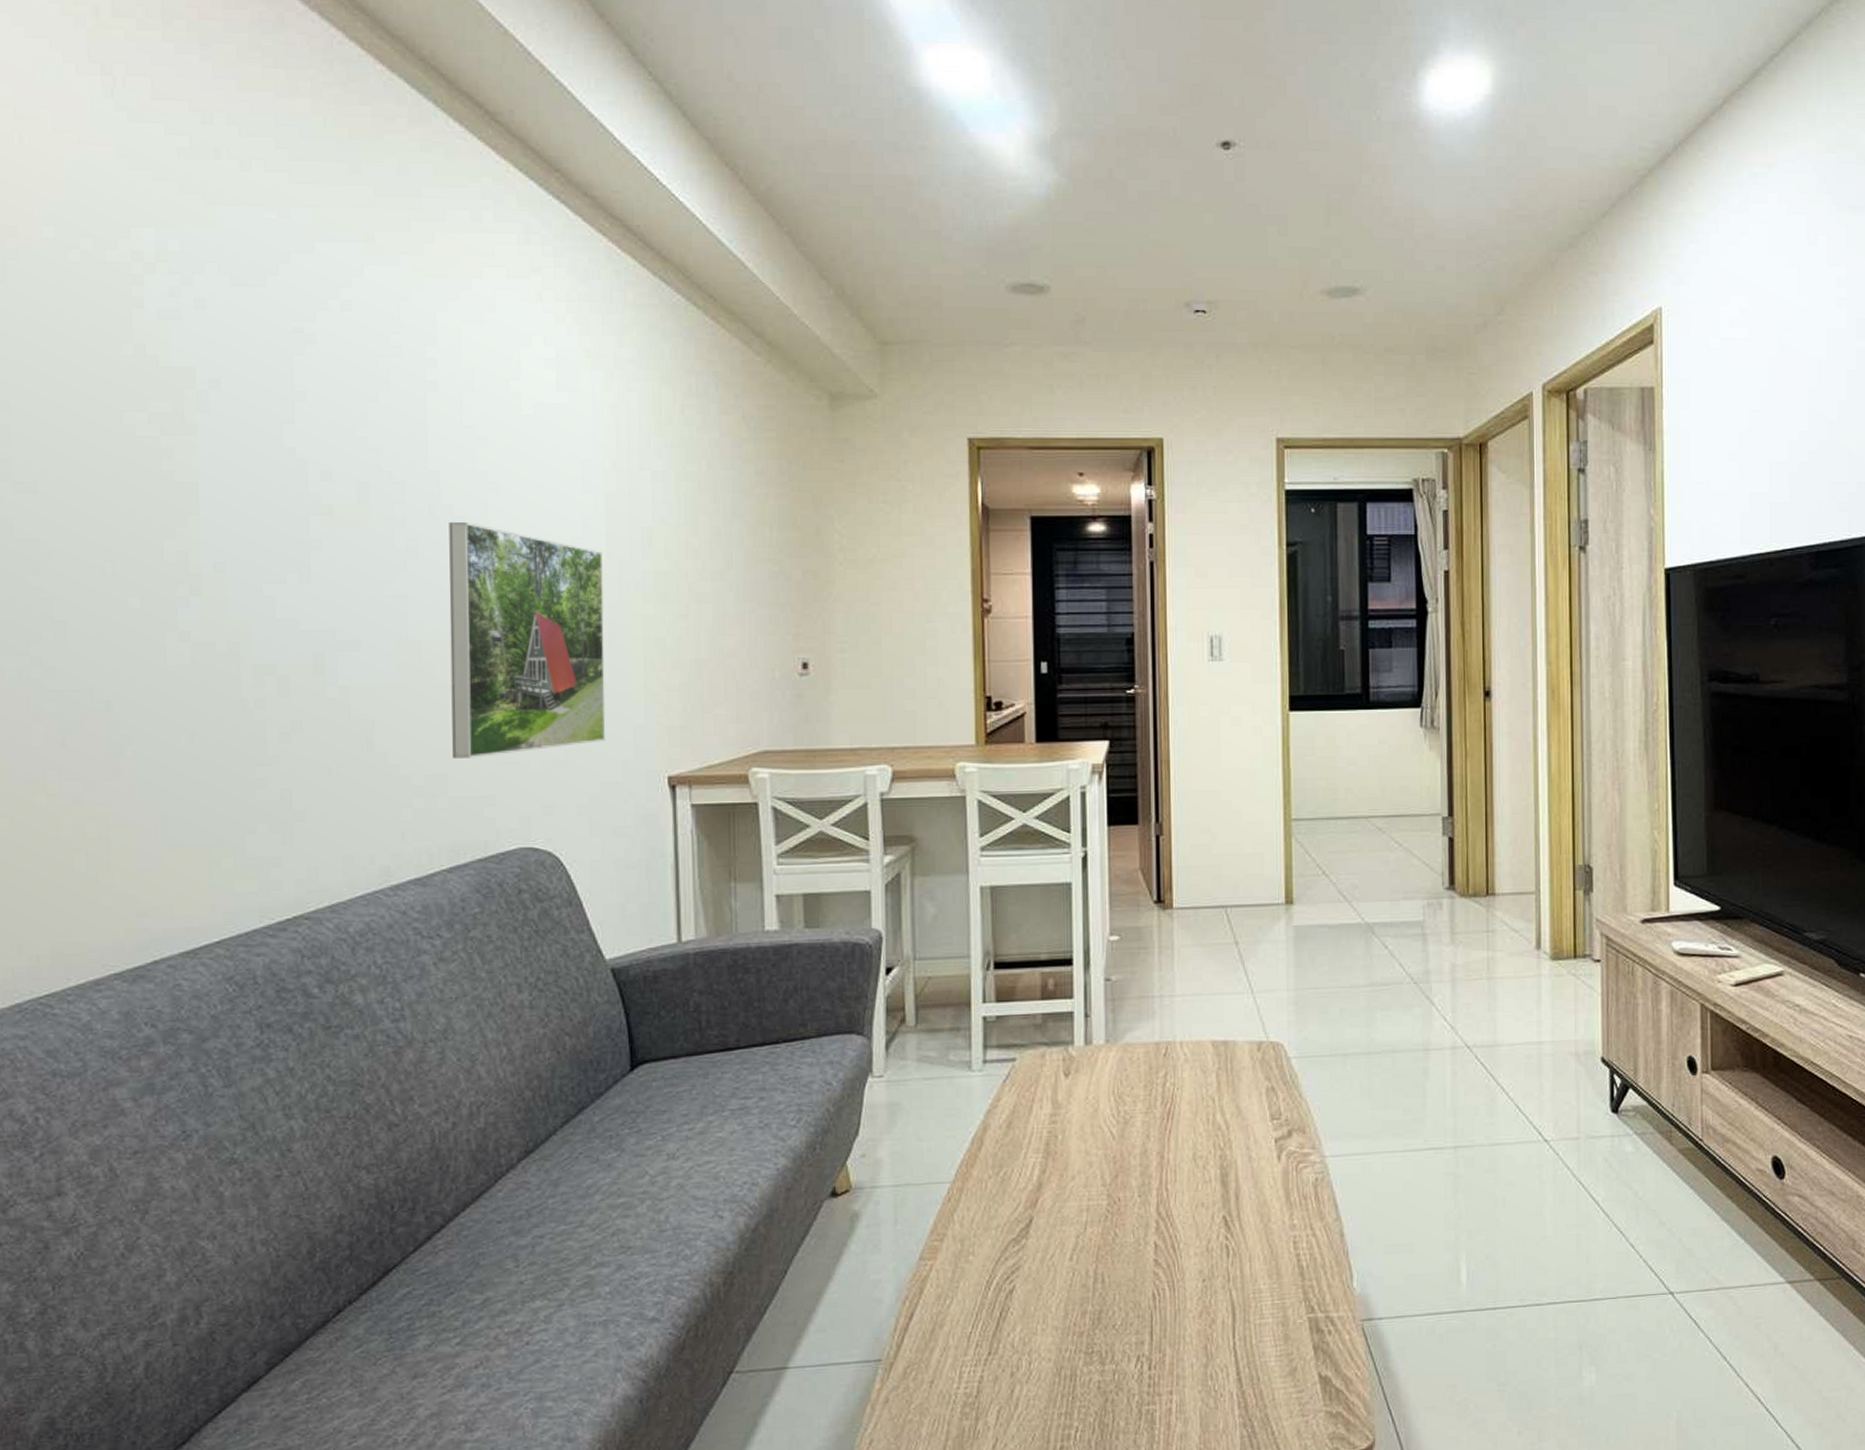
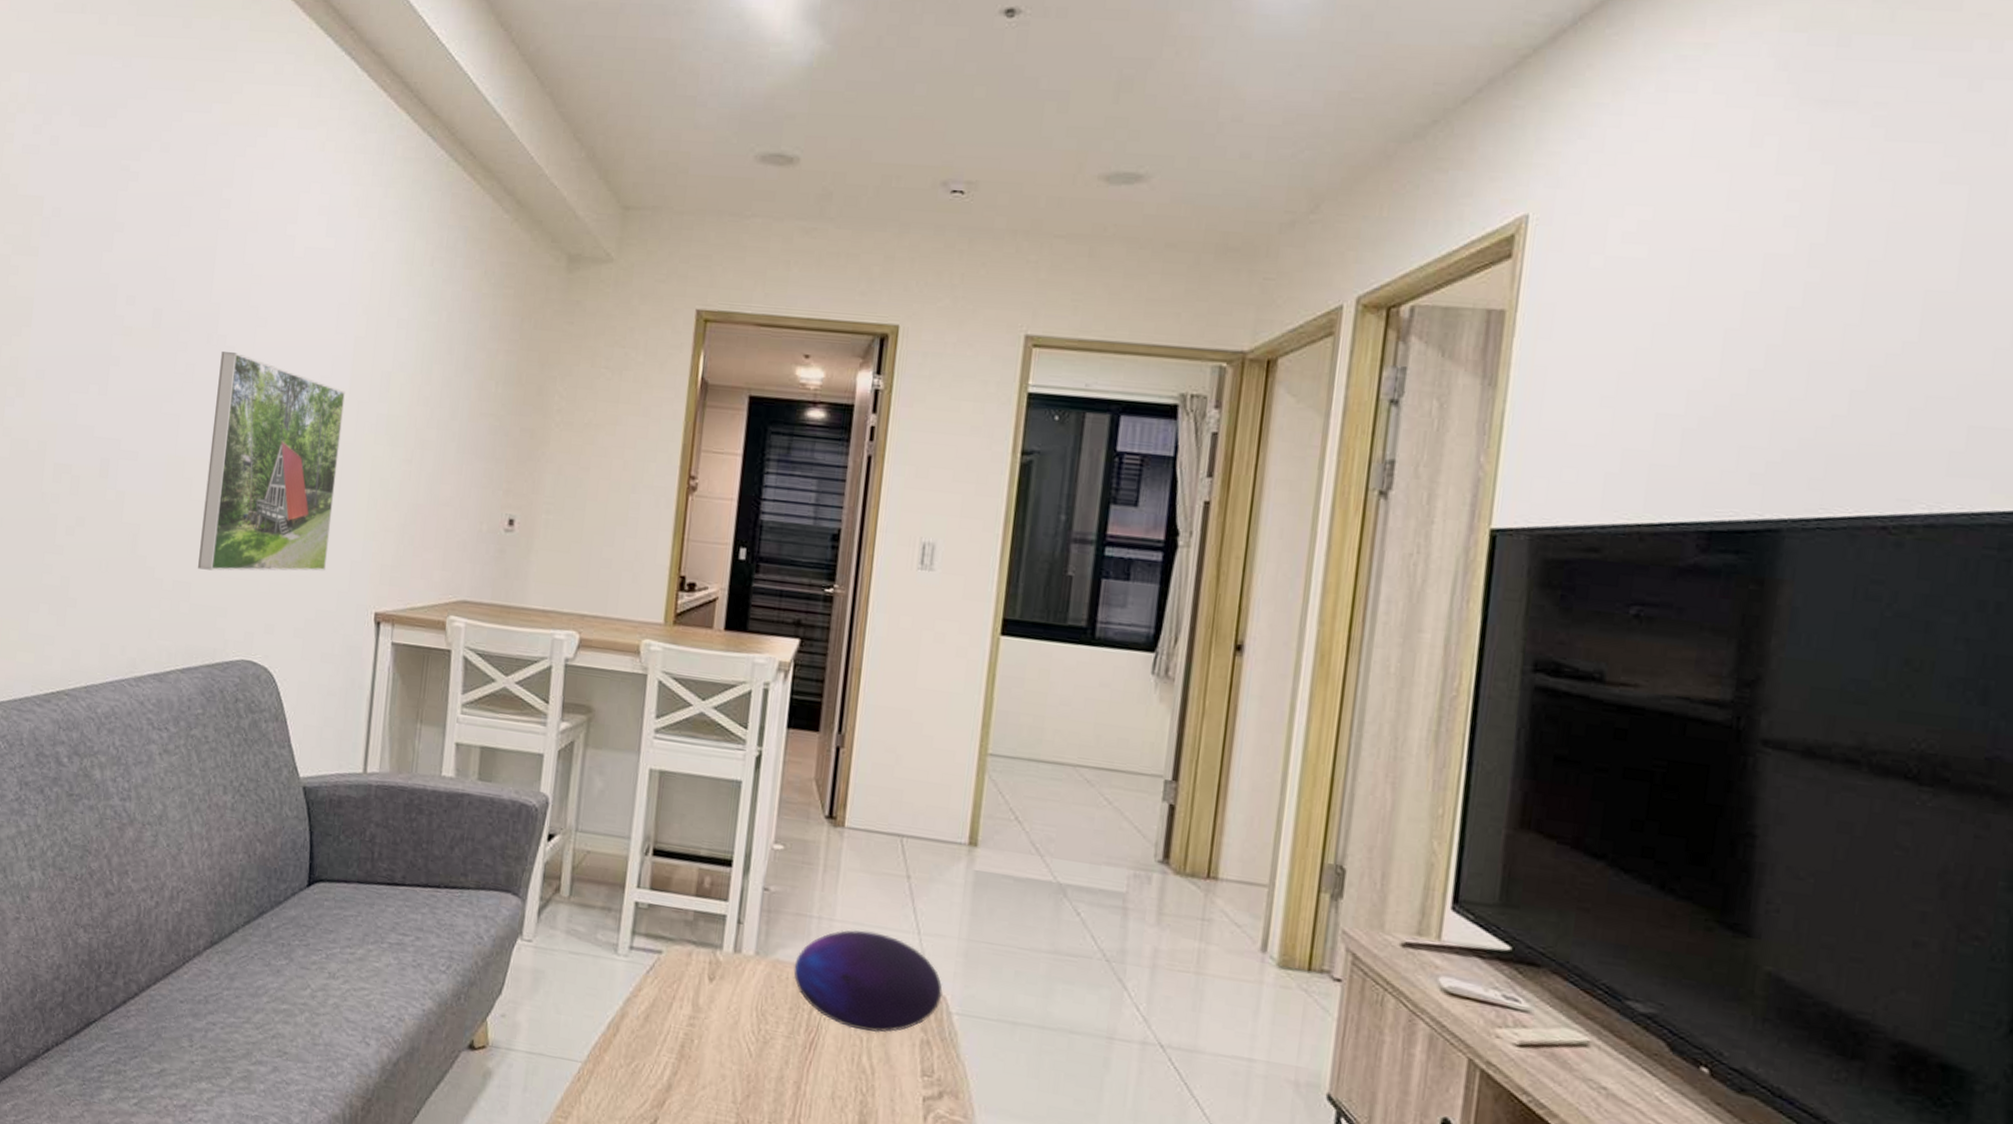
decorative orb: none [1143,999,1280,1092] -> present [793,930,943,1033]

